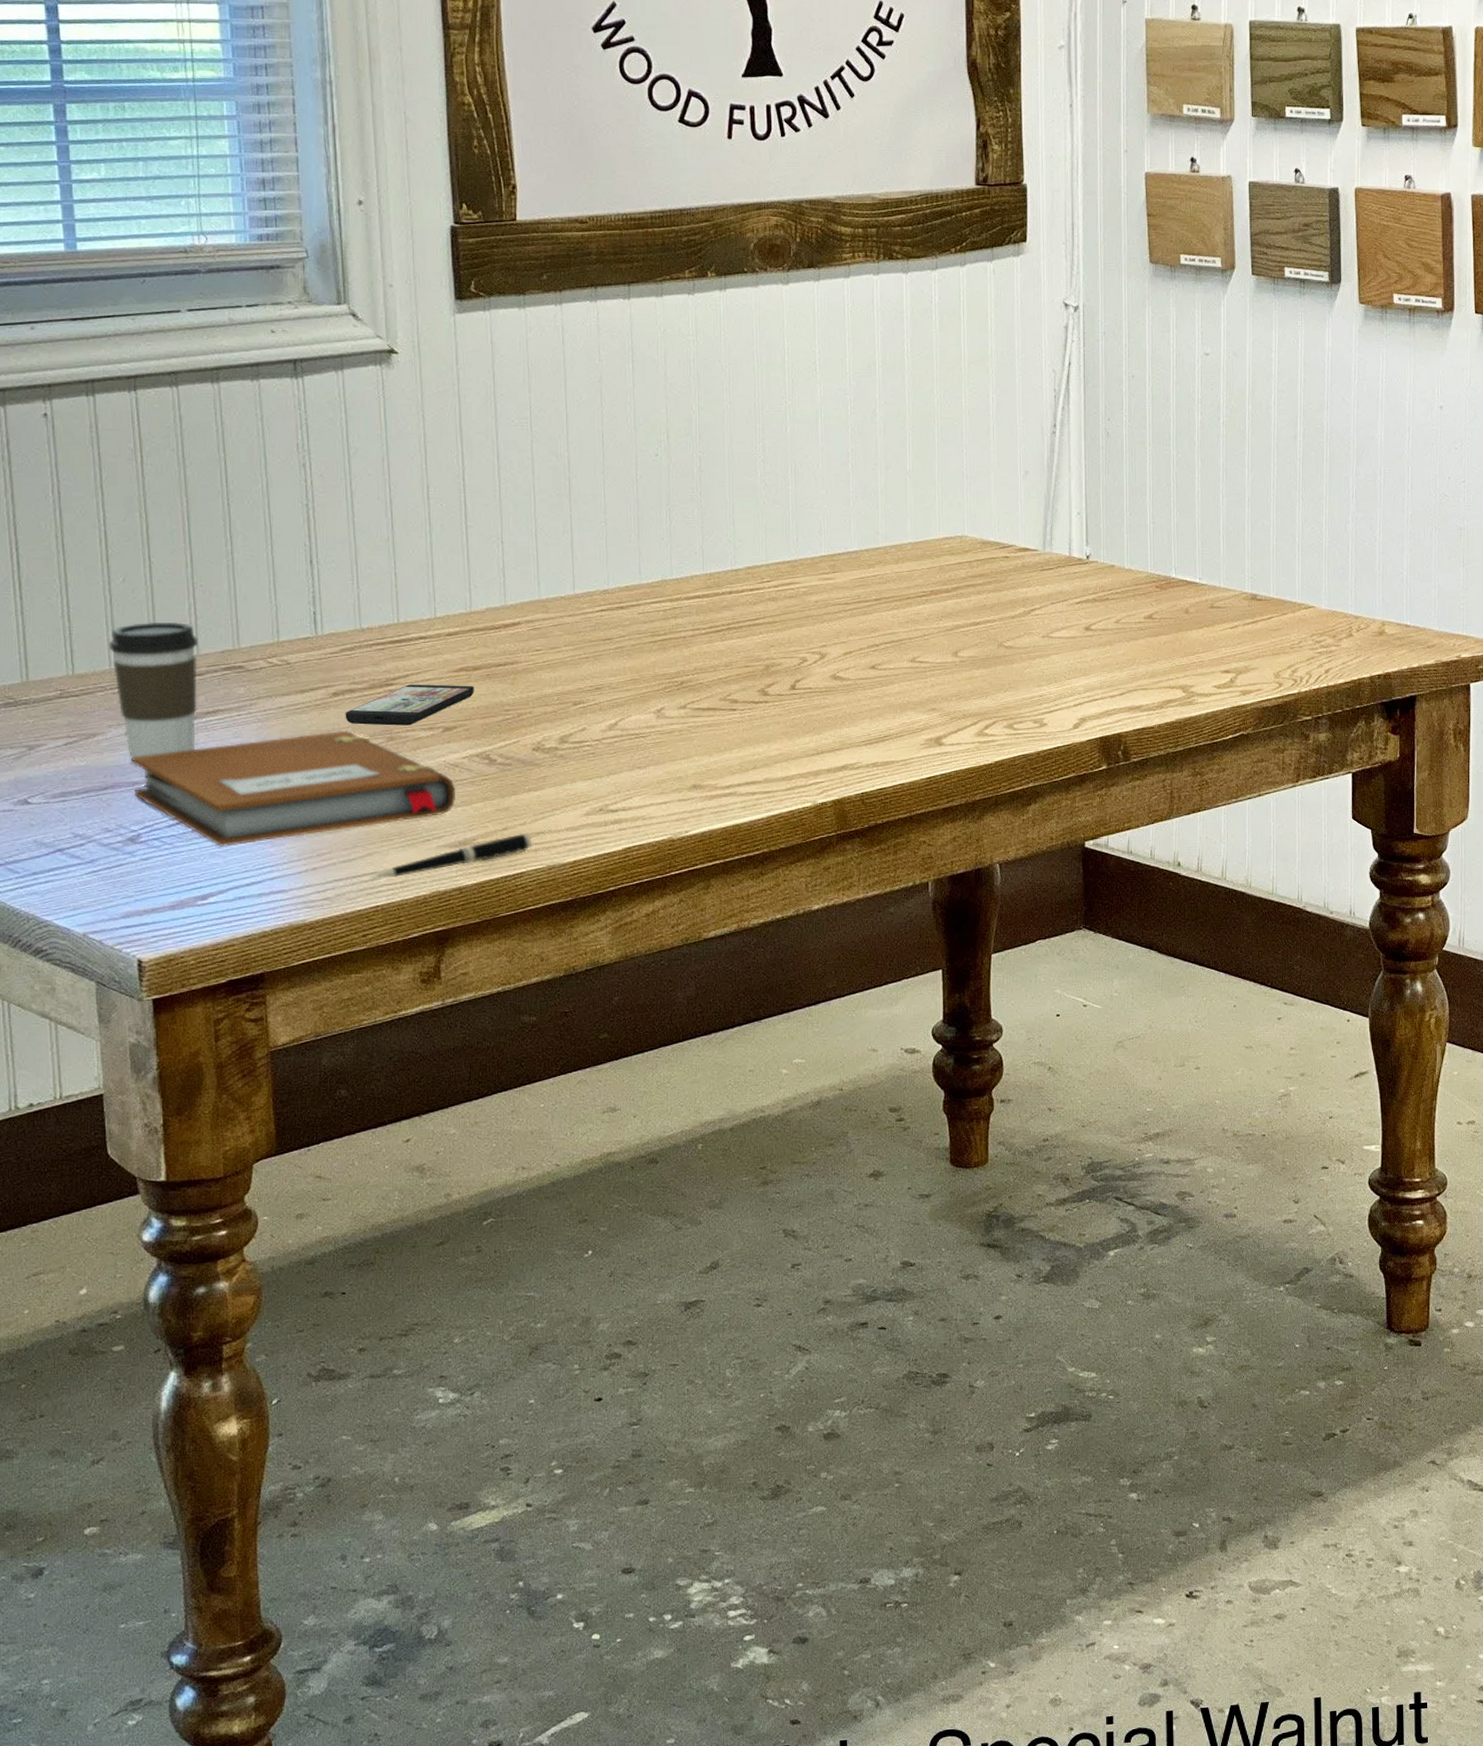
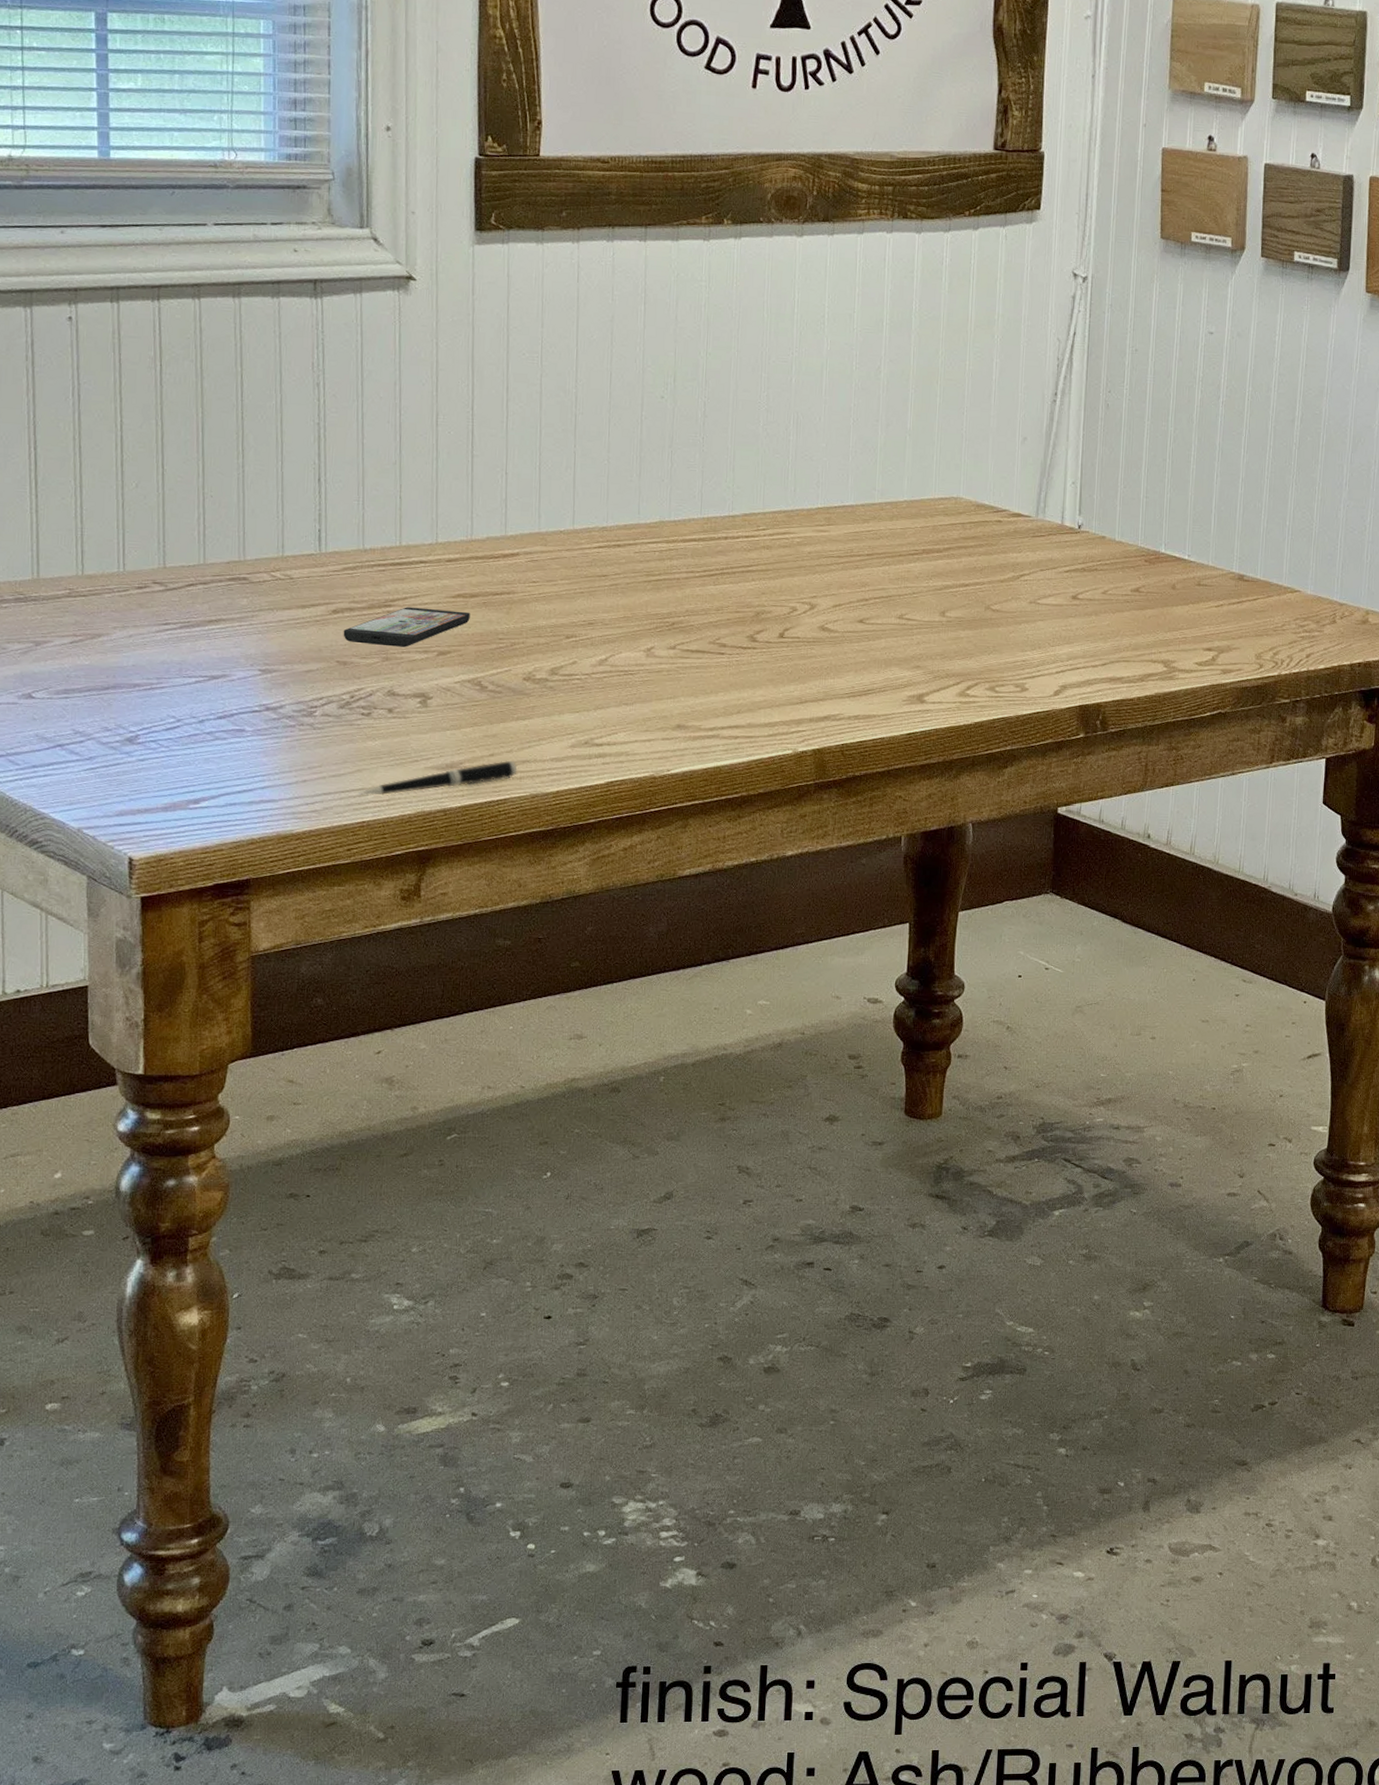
coffee cup: present [108,621,198,758] -> none [118,528,205,661]
notebook: present [132,730,456,847] -> none [134,647,447,753]

